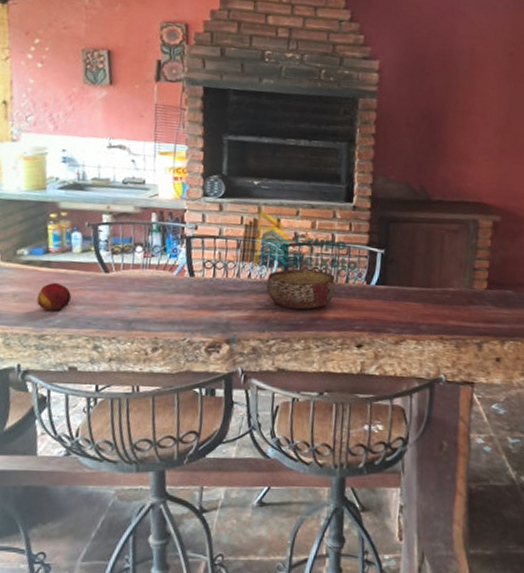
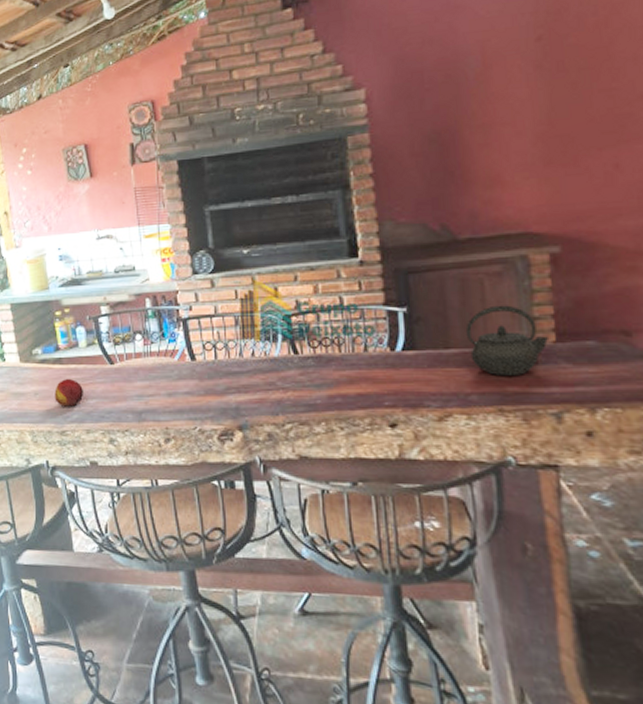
bowl: present [266,268,336,310] -> none [273,340,354,386]
kettle: none [425,256,482,313] -> present [465,305,548,377]

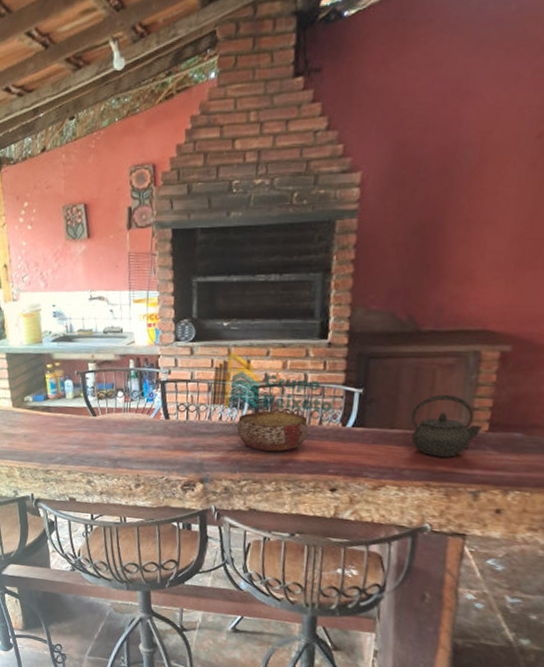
fruit: present [54,379,83,407] -> none [42,425,67,450]
bowl: none [273,340,354,386] -> present [237,410,309,452]

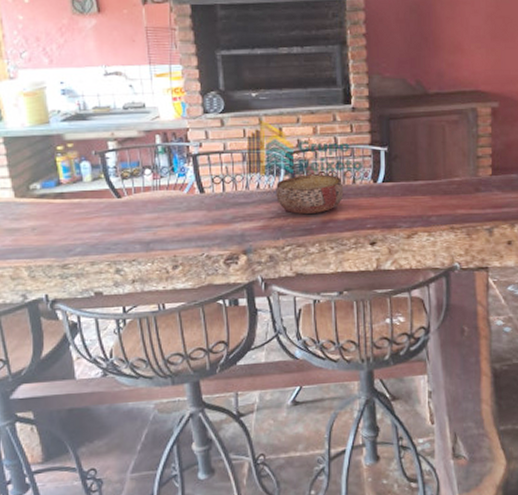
kettle: present [411,394,482,458] -> none [430,146,487,202]

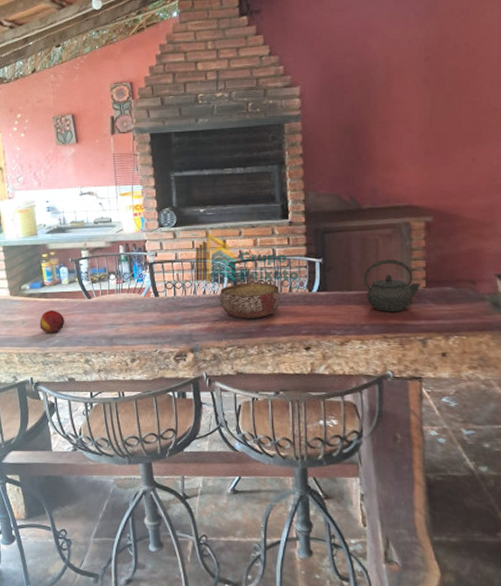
fruit: none [55,213,87,241] -> present [39,310,64,333]
kettle: none [430,146,487,202] -> present [363,259,420,313]

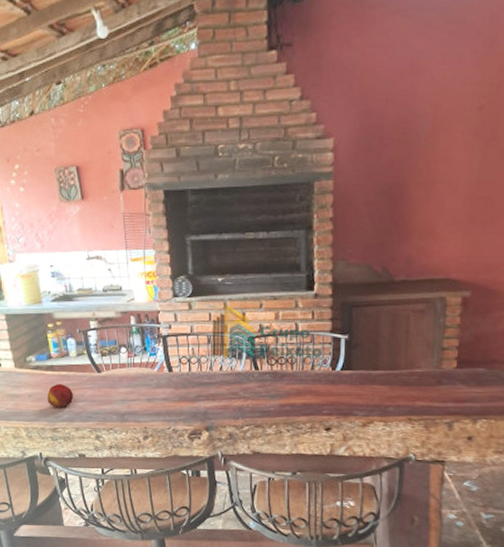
bowl: present [220,282,281,318] -> none [237,359,302,397]
kettle: present [363,259,420,313] -> none [391,337,451,394]

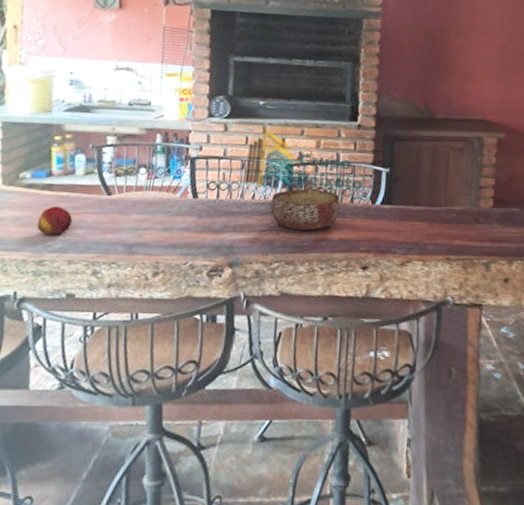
bowl: none [237,359,302,397] -> present [270,188,341,231]

